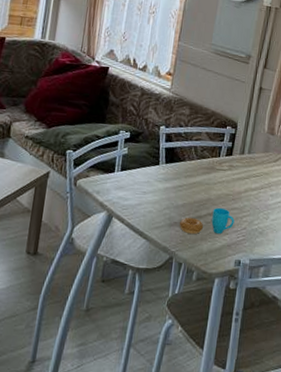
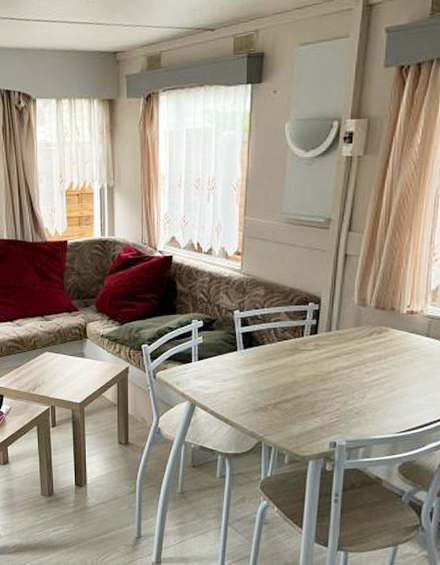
cup: present [179,207,235,235] -> none [264,389,326,419]

